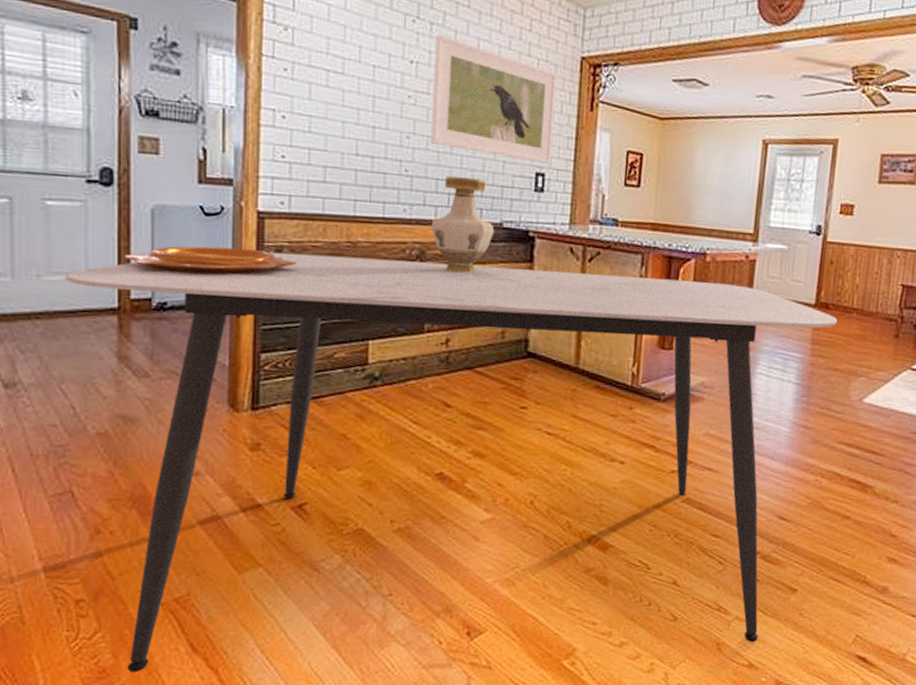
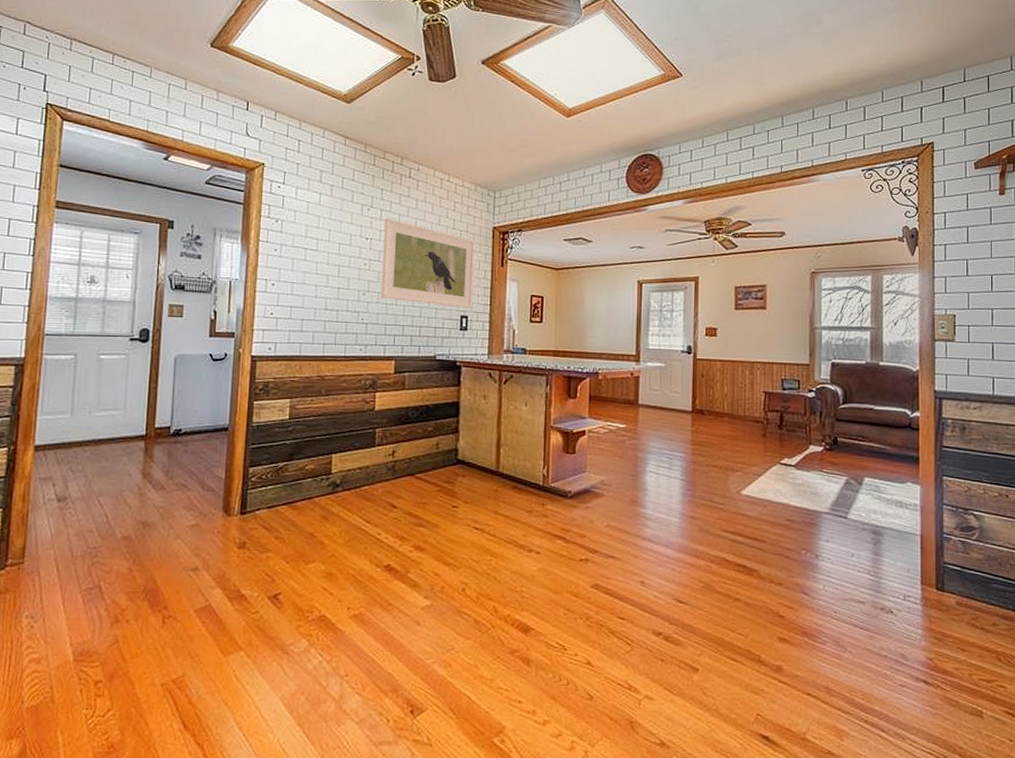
dining table: present [66,252,838,673] -> none [109,386,712,748]
decorative bowl: present [124,246,296,275] -> none [153,384,279,406]
vase: present [431,176,495,273] -> none [381,321,430,397]

